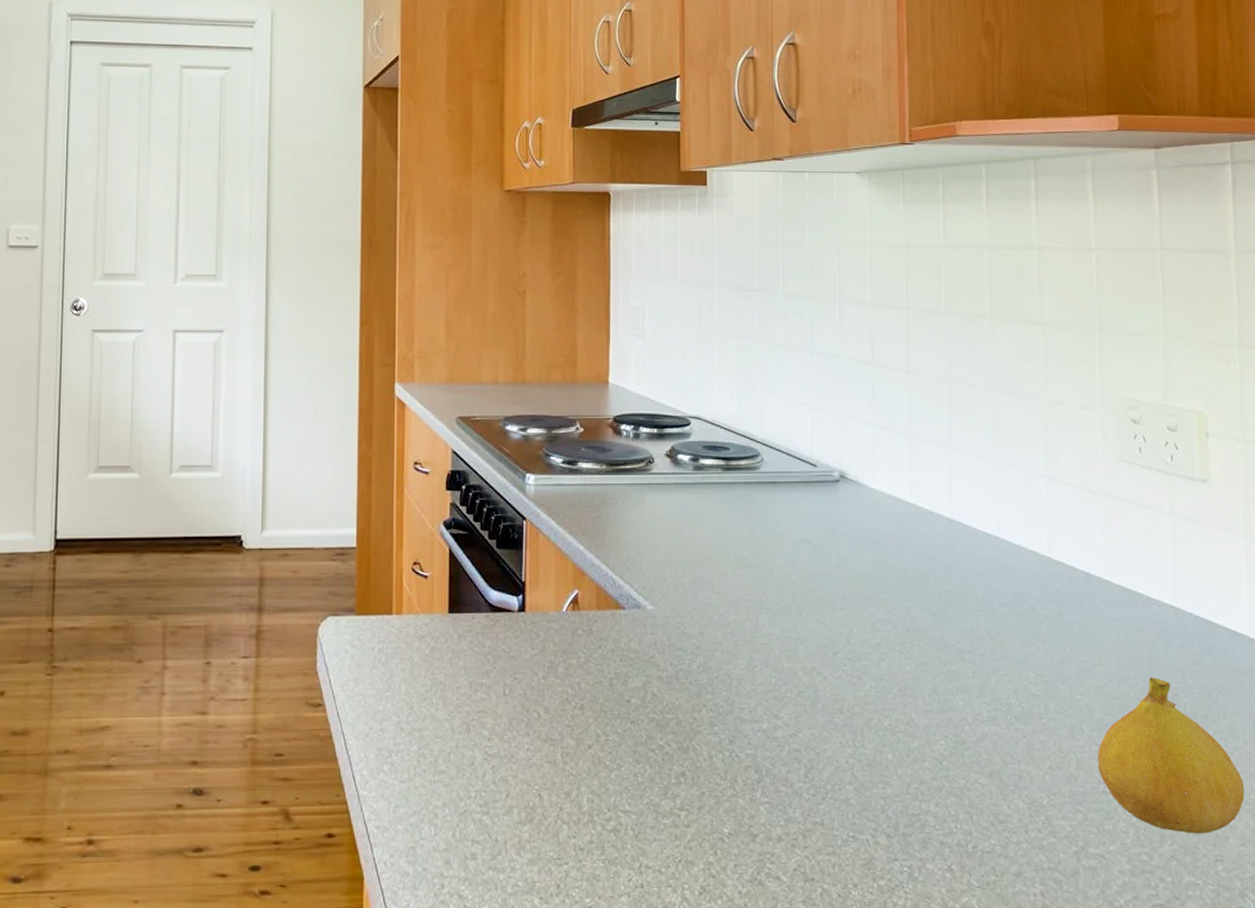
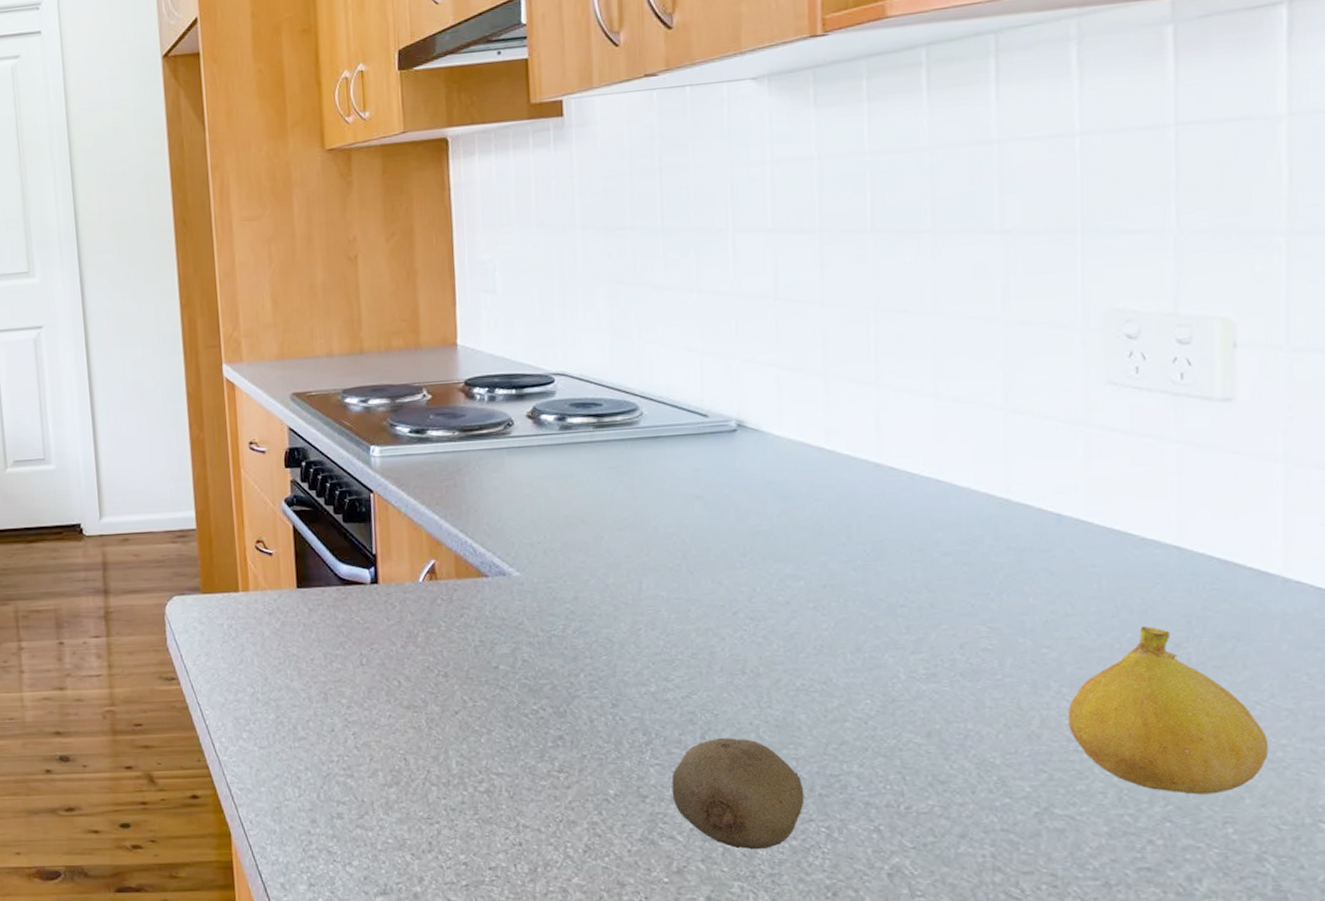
fruit: none [779,777,891,890] -> present [671,738,805,850]

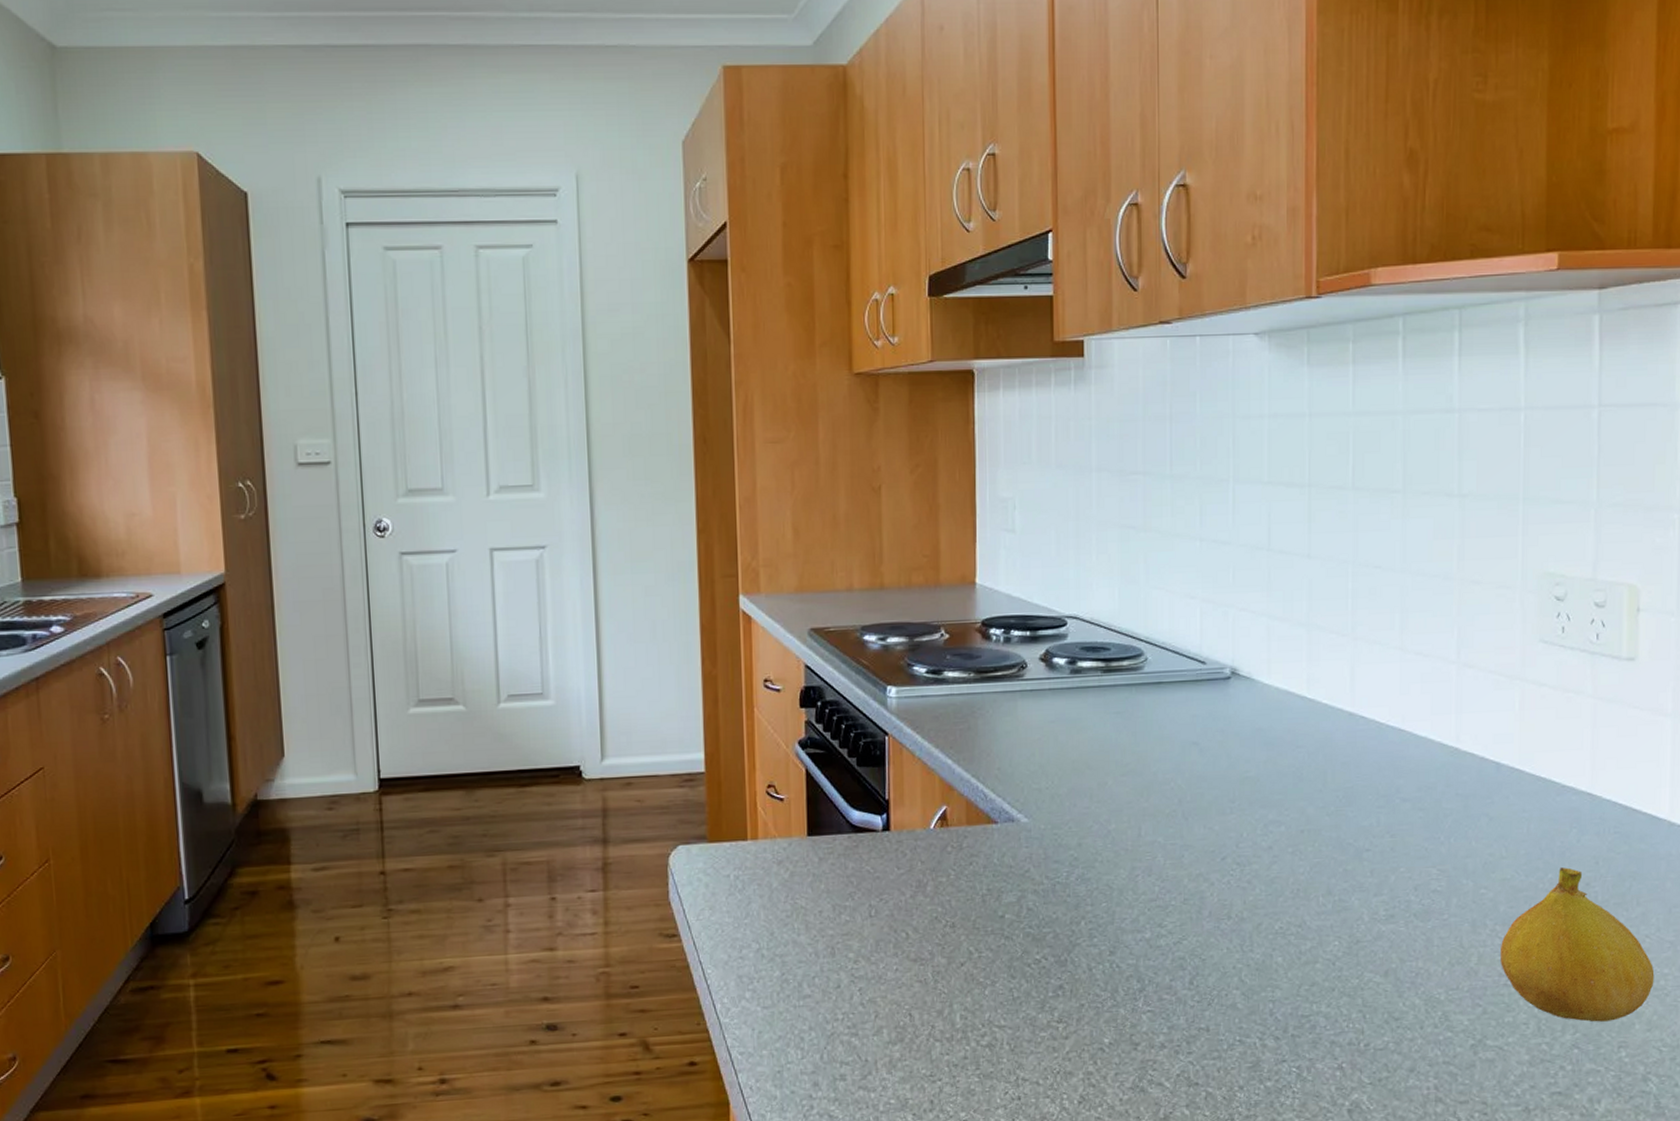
fruit: present [671,738,805,850] -> none [1162,982,1279,1093]

